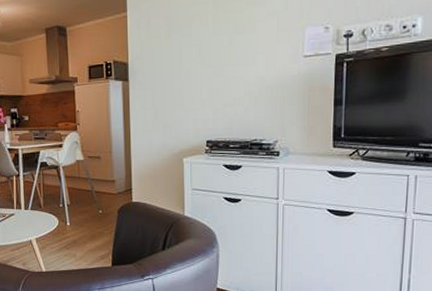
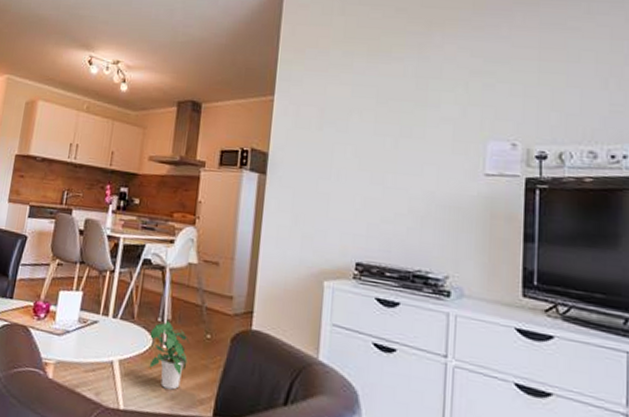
potted plant: none [56,205,87,253] -> present [149,321,190,390]

